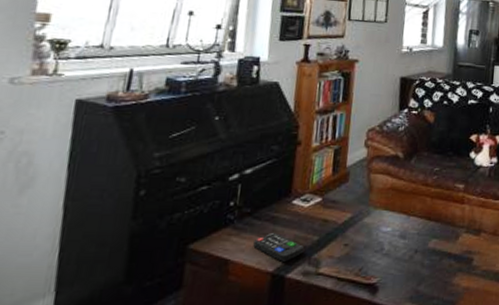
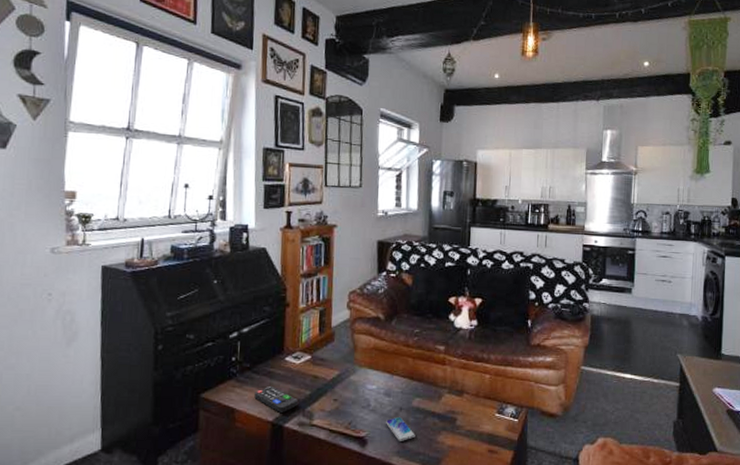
smartphone: none [399,259,430,286] -> present [386,416,415,441]

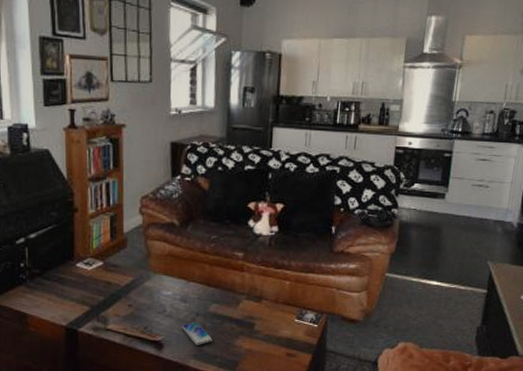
remote control: present [254,385,299,414] -> none [46,291,92,319]

